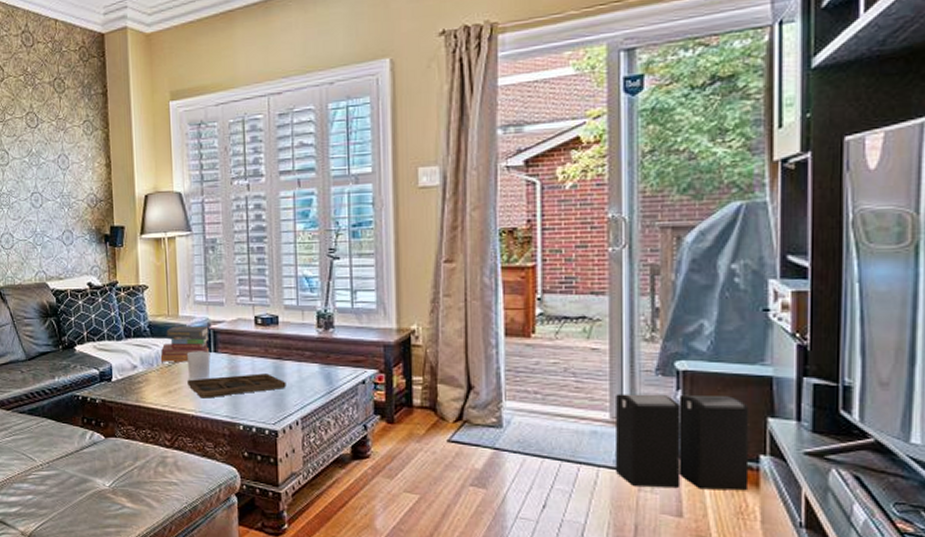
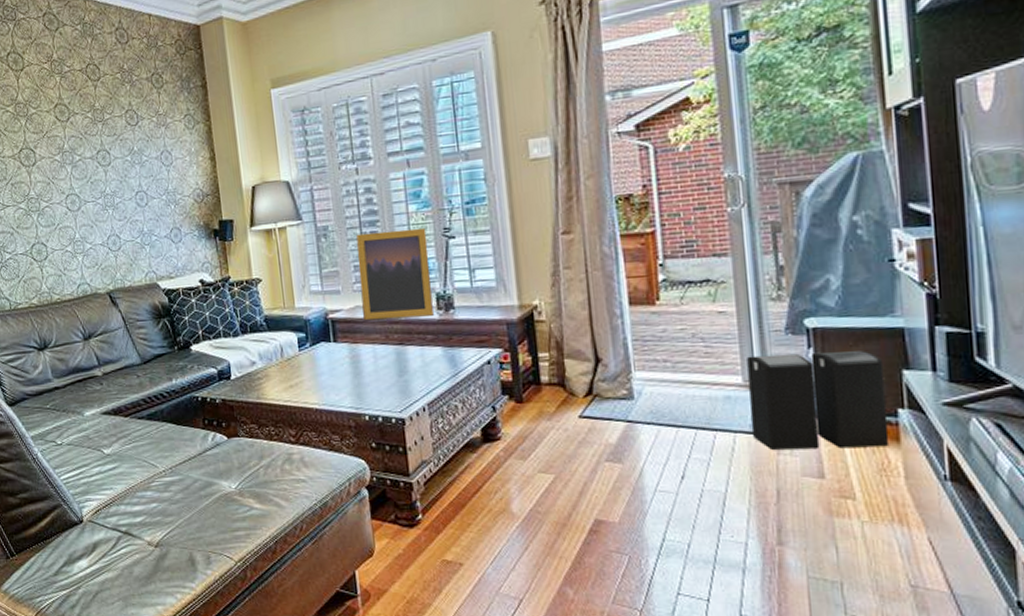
books: present [160,325,210,362] -> none [279,315,329,356]
candle holder: present [186,351,211,380] -> none [305,341,331,373]
decorative tray: present [187,373,286,398] -> none [308,360,410,391]
picture frame: none [243,246,313,334] -> present [356,227,433,321]

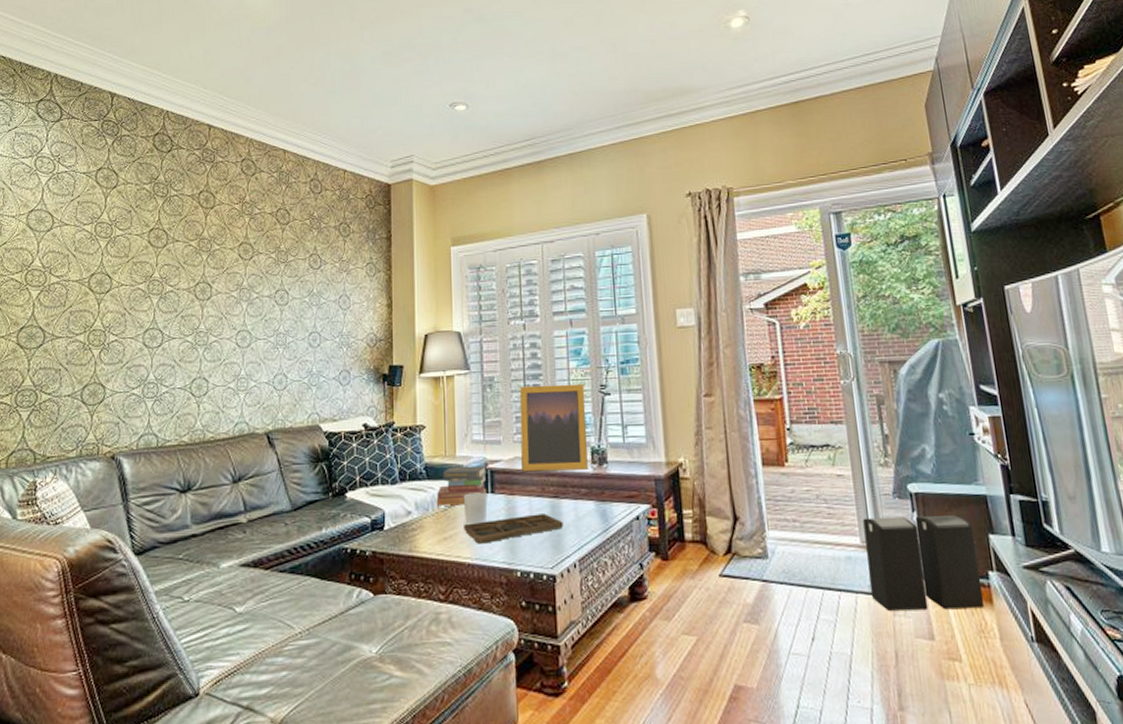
books: none [279,315,329,356] -> present [436,465,487,506]
candle holder: none [305,341,331,373] -> present [463,492,488,525]
decorative tray: none [308,360,410,391] -> present [464,513,564,544]

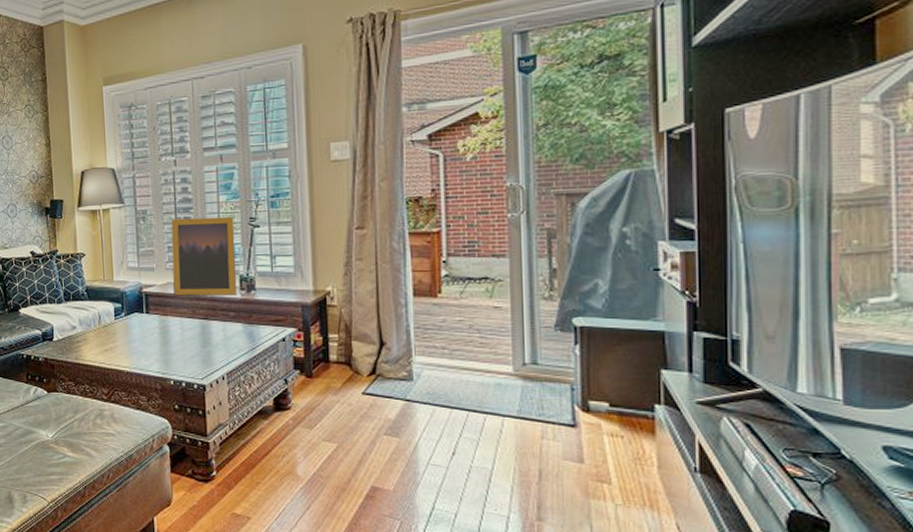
books: present [436,465,487,506] -> none [97,289,142,323]
candle holder: present [463,492,488,525] -> none [121,312,143,339]
decorative tray: present [464,513,564,544] -> none [122,333,213,356]
speaker: present [863,515,985,612] -> none [518,348,645,438]

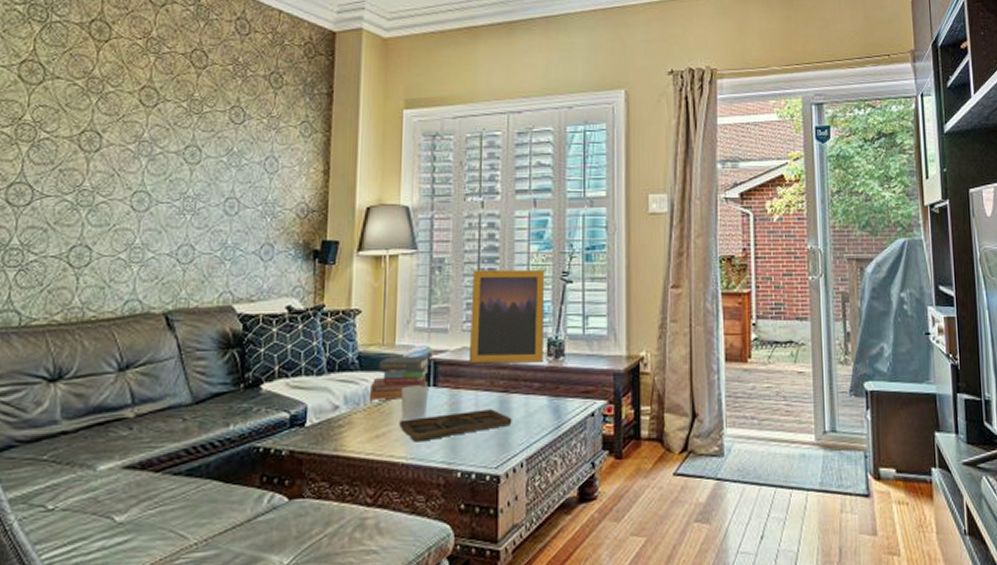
books: none [97,289,142,323] -> present [368,356,429,400]
candle holder: none [121,312,143,339] -> present [400,385,429,421]
decorative tray: none [122,333,213,356] -> present [399,409,512,442]

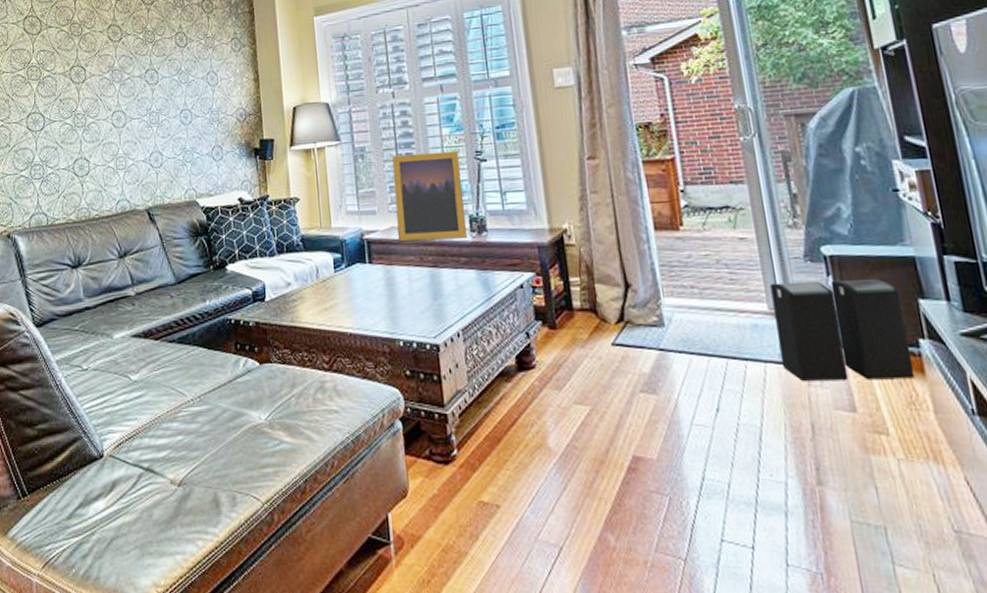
books: present [368,356,429,400] -> none [314,236,365,277]
decorative tray: present [399,409,512,442] -> none [343,283,445,314]
candle holder: present [400,385,429,421] -> none [341,263,366,295]
speaker: none [819,413,926,508] -> present [770,279,916,382]

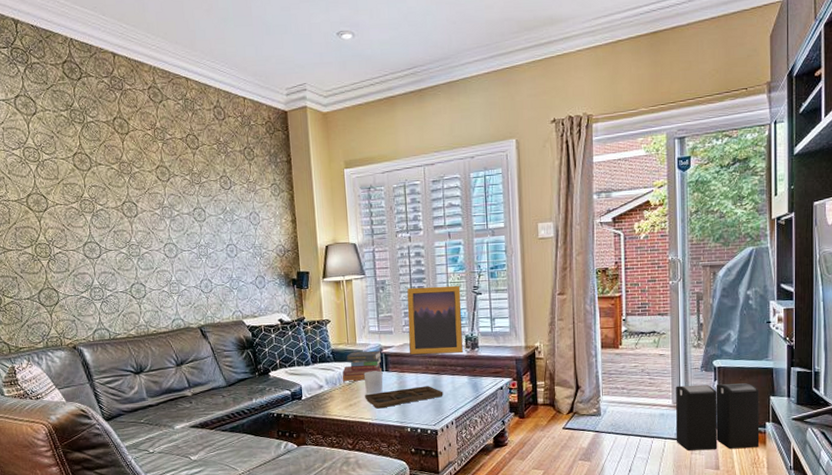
books: none [314,236,365,277] -> present [342,350,382,382]
candle holder: none [341,263,366,295] -> present [363,370,383,395]
decorative tray: none [343,283,445,314] -> present [365,386,443,409]

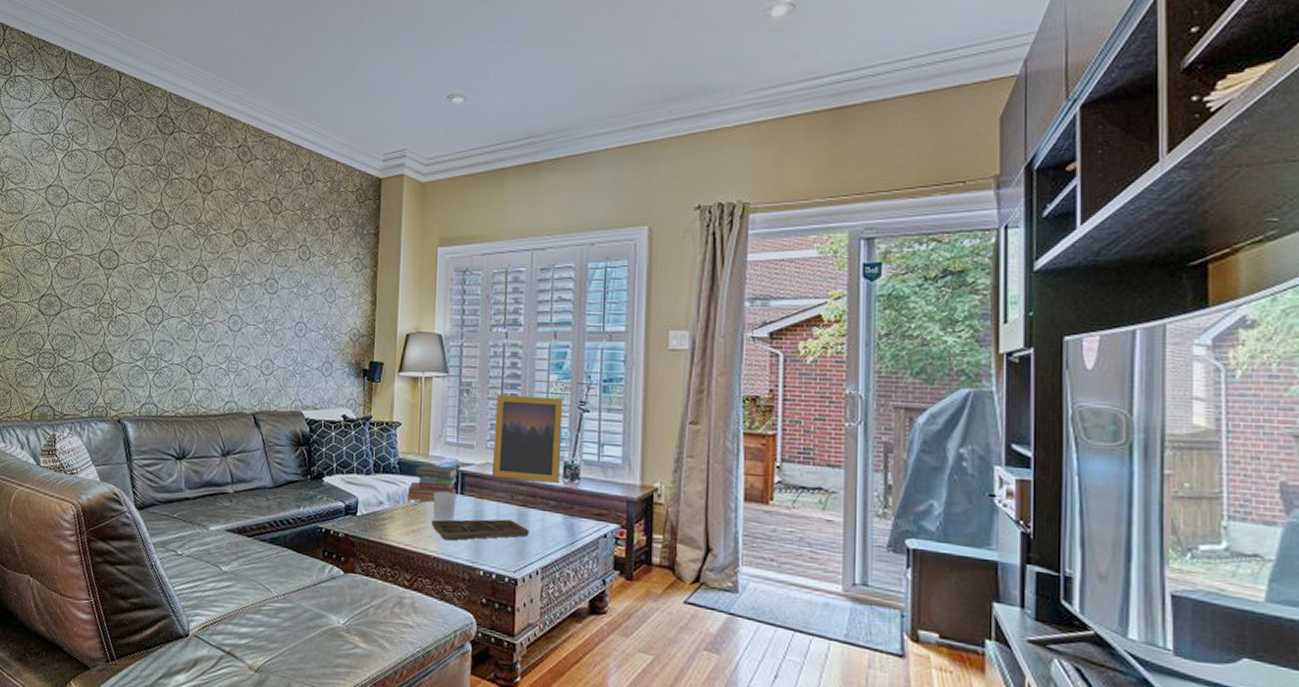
speaker: present [675,383,760,451] -> none [845,567,976,676]

